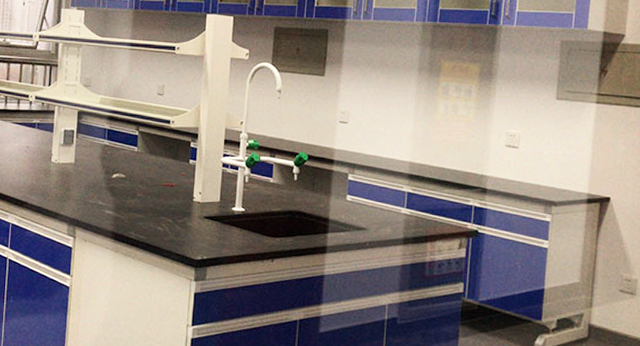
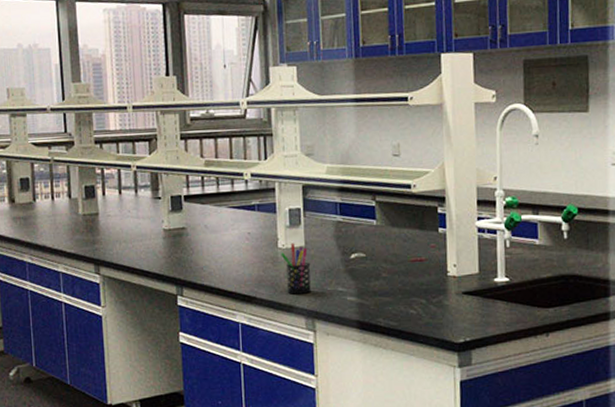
pen holder: none [53,159,78,204] -> present [281,243,311,294]

